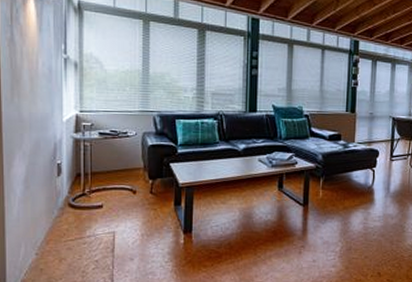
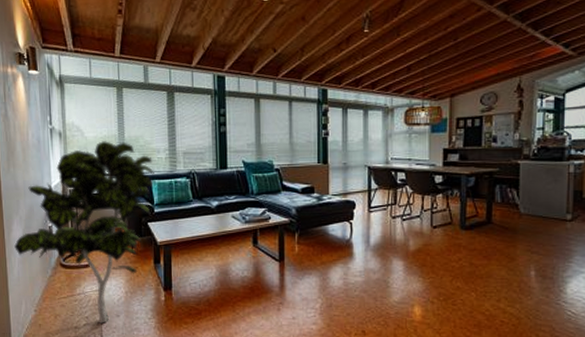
indoor plant: none [15,75,180,267] -> present [14,141,154,323]

